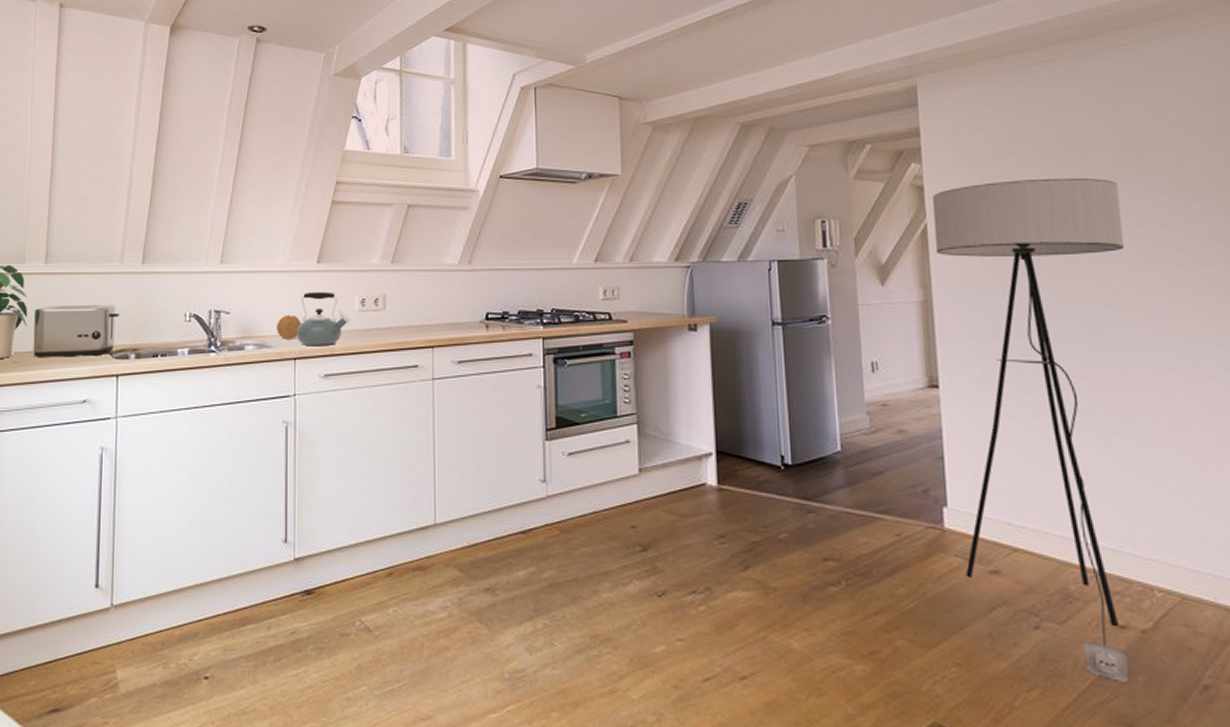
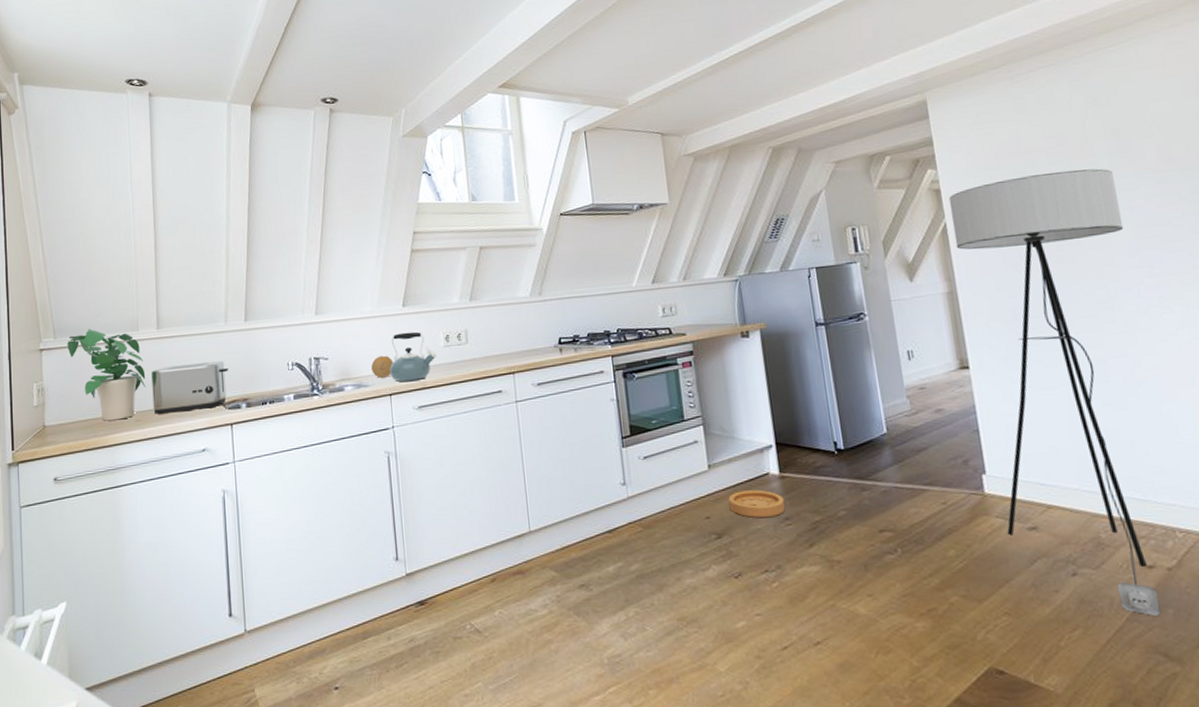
pet bowl: none [658,500,721,533] -> present [728,490,786,519]

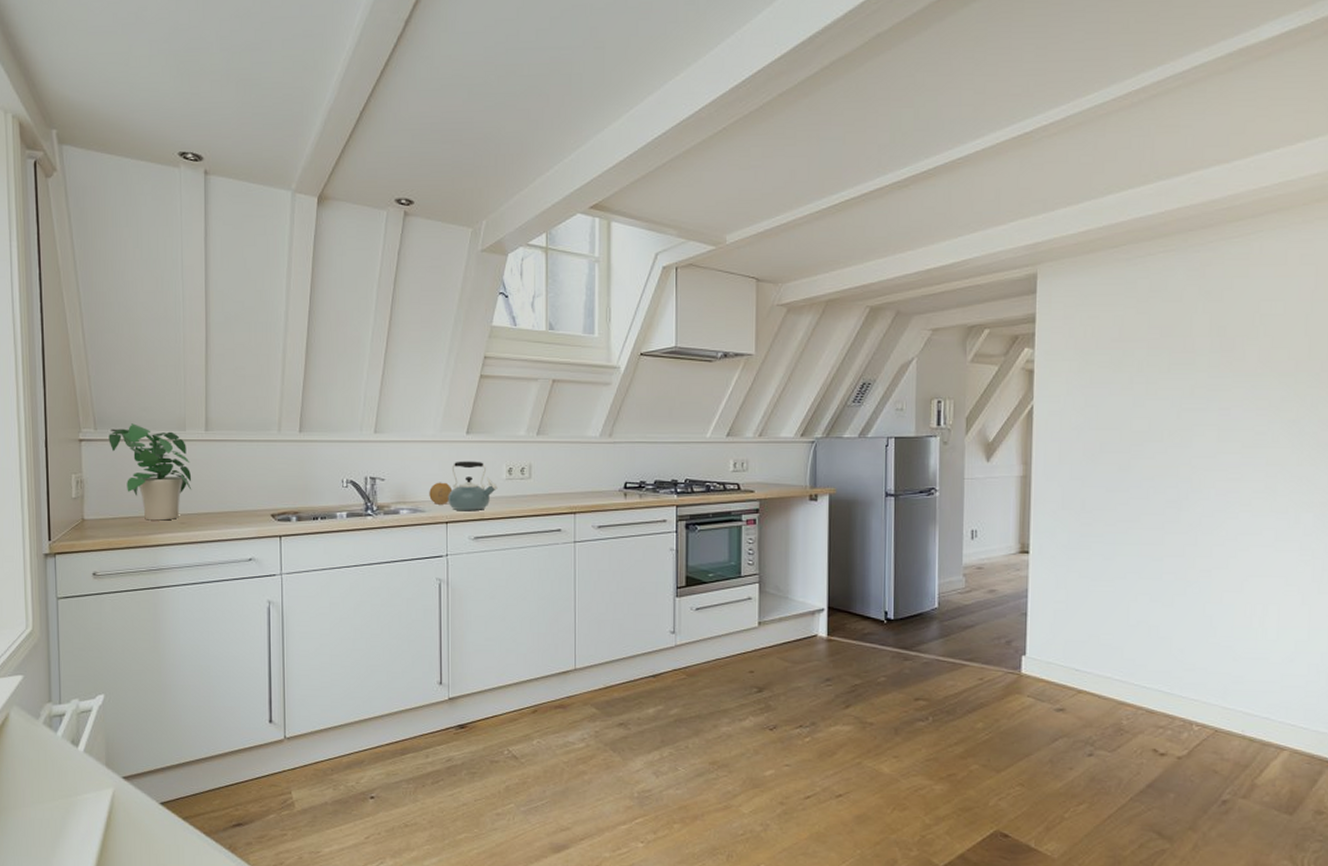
toaster: present [151,360,229,415] -> none [198,470,280,520]
pet bowl: present [728,490,786,519] -> none [774,649,828,677]
floor lamp: present [948,168,1161,617] -> none [1035,364,1209,799]

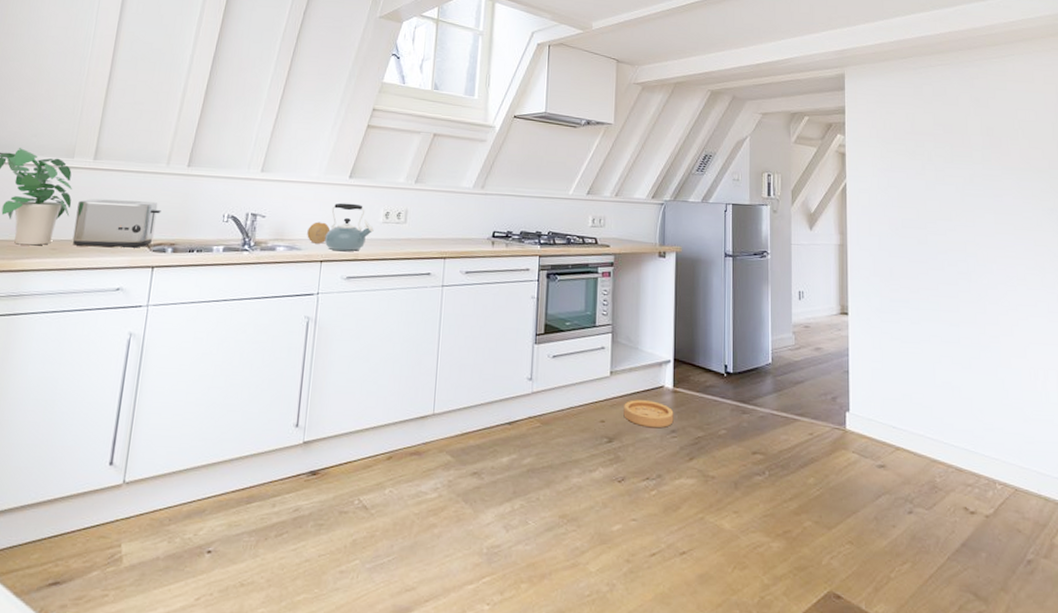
toaster: none [198,470,280,520] -> present [72,198,161,248]
pet bowl: none [774,649,828,677] -> present [623,400,674,429]

